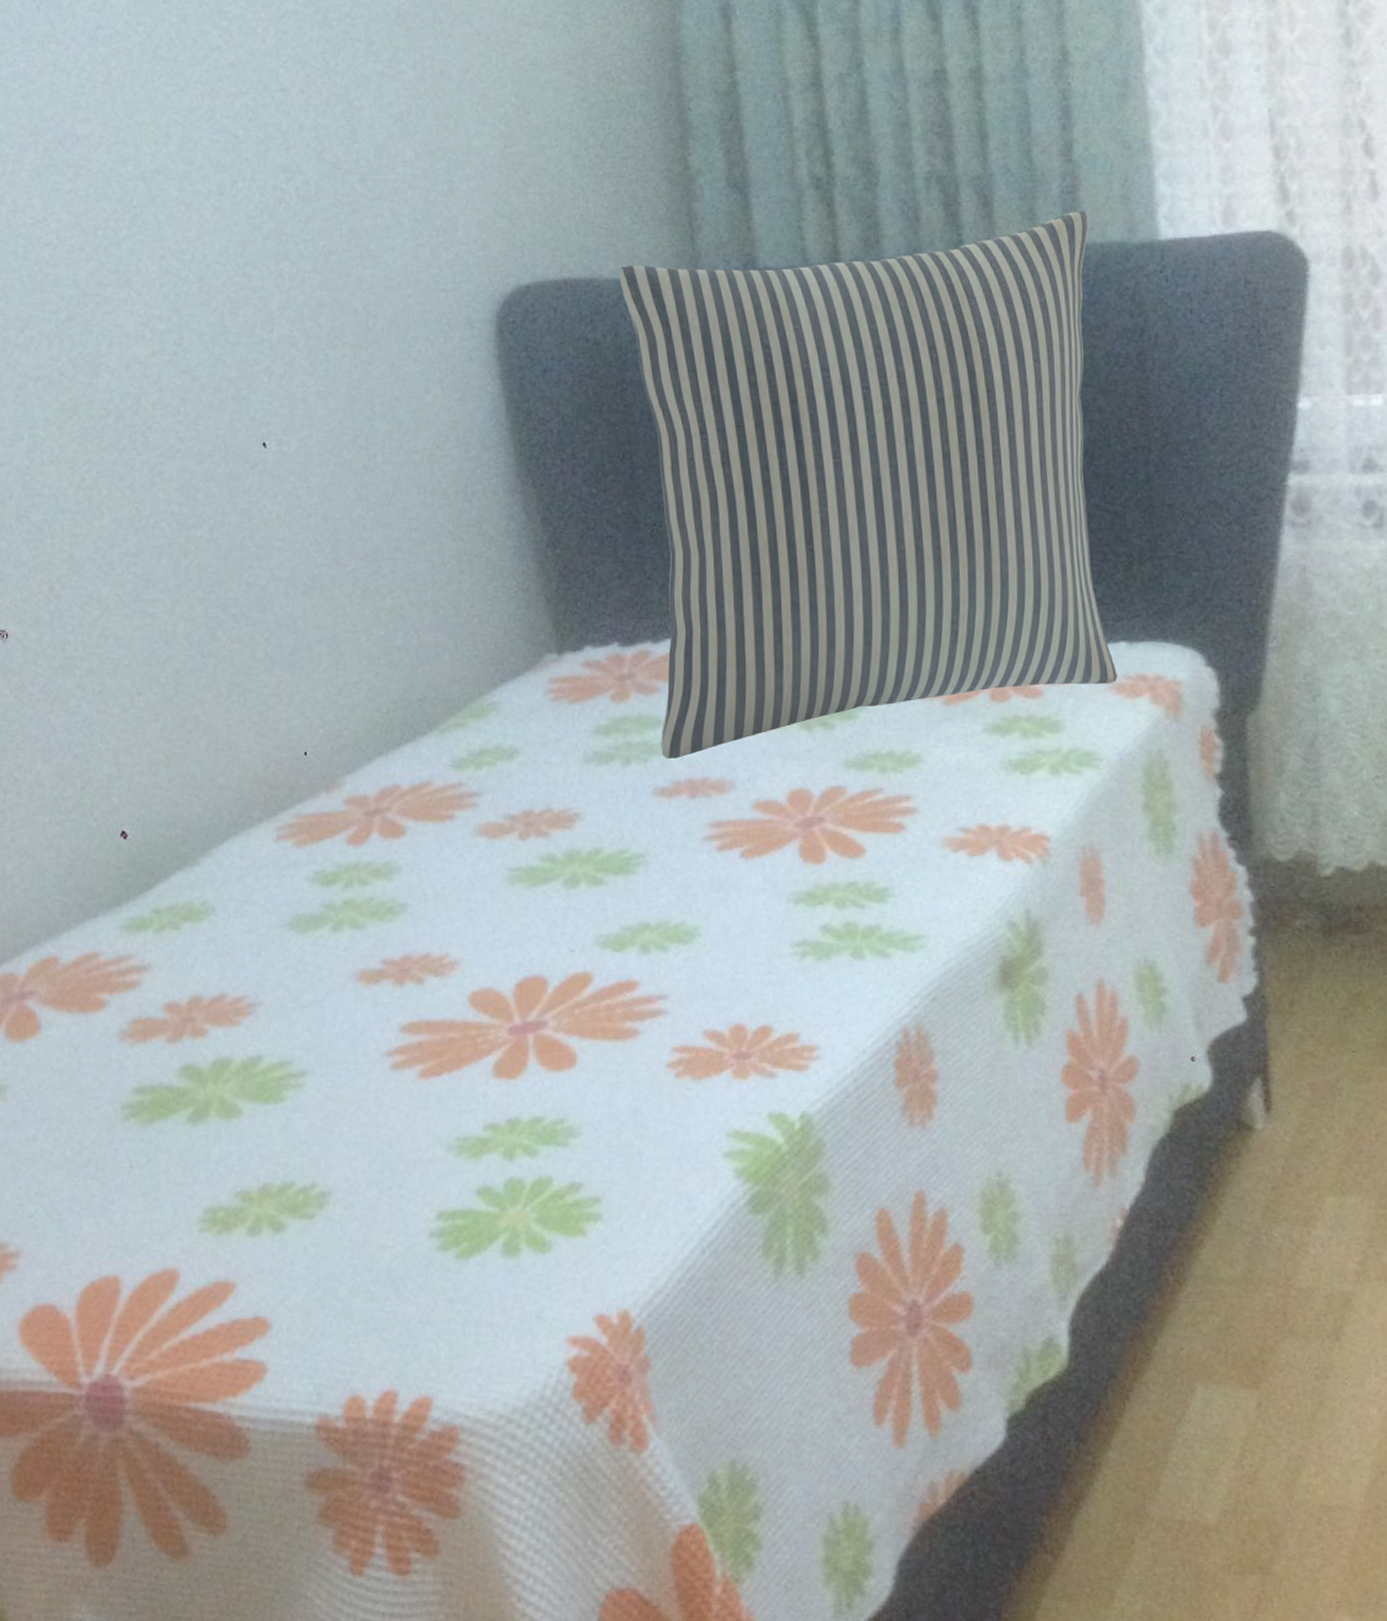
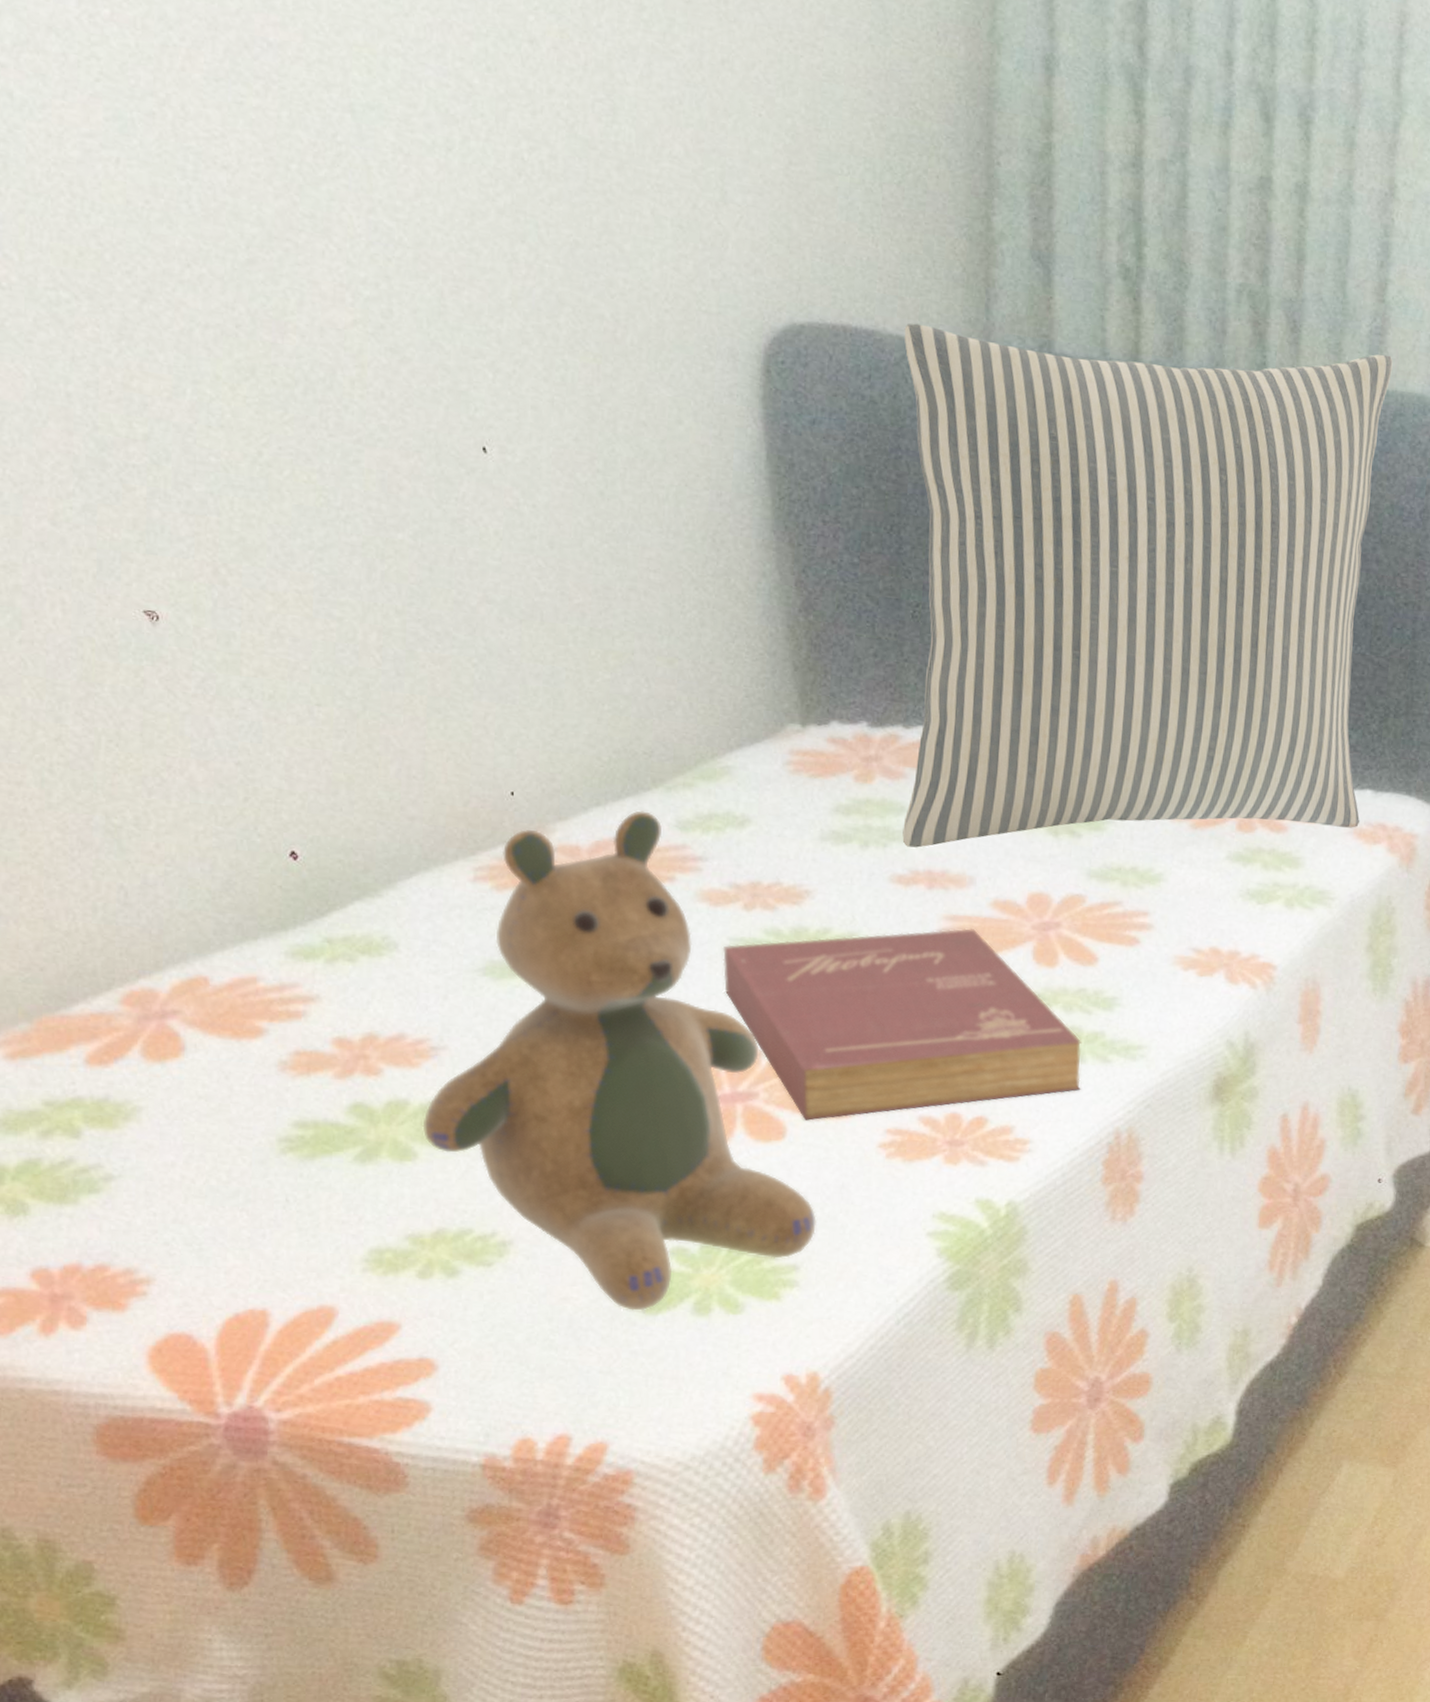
teddy bear: none [245,755,614,1256] -> present [422,811,817,1311]
book: none [502,832,863,1045] -> present [722,927,1082,1121]

